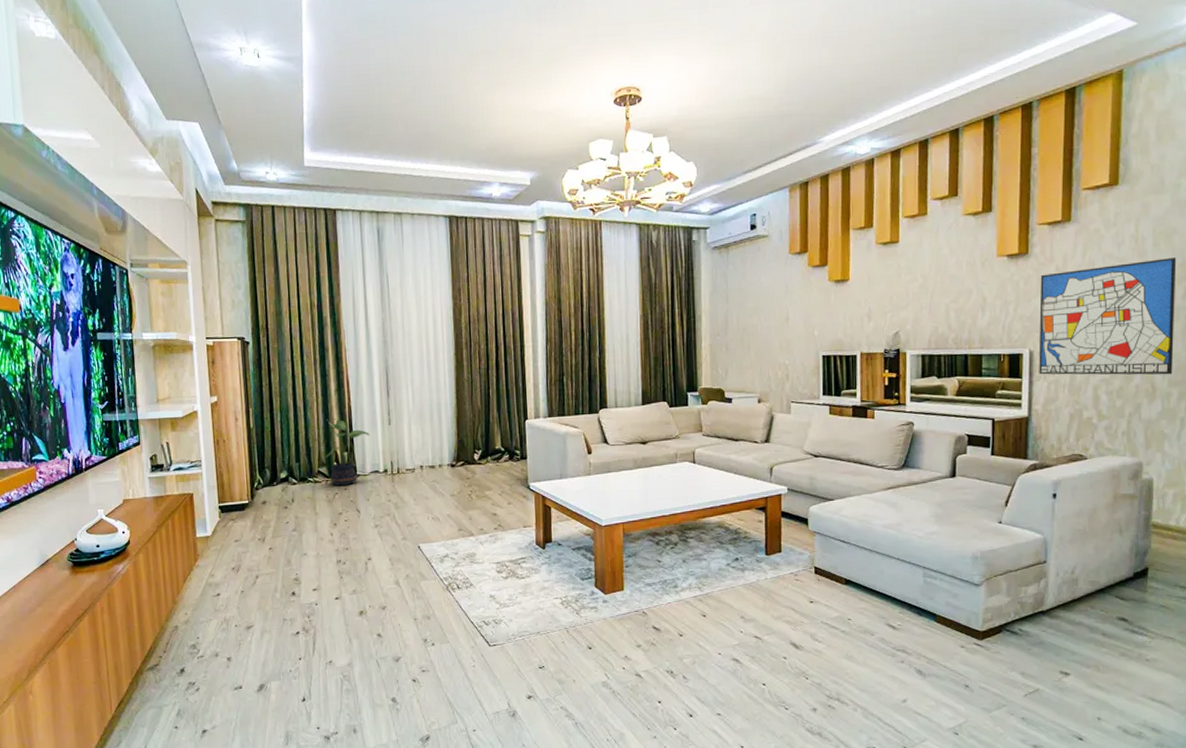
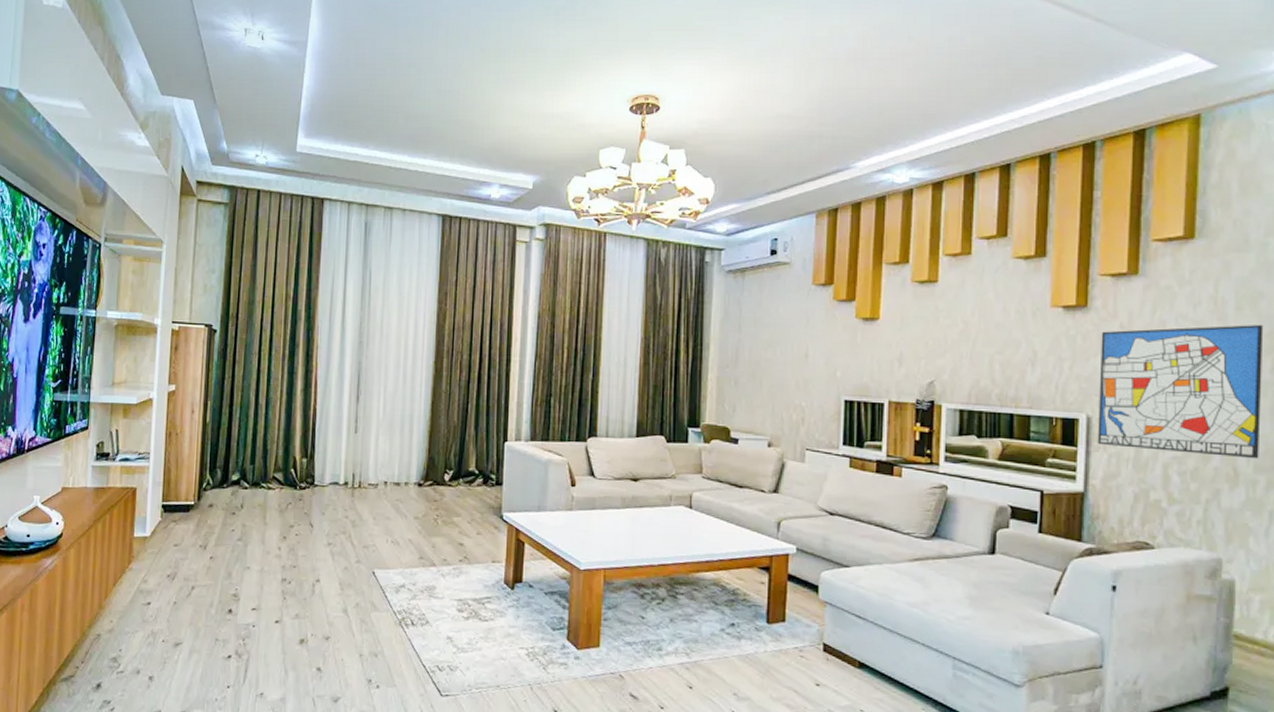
potted plant: present [325,418,370,486] -> none [282,420,333,495]

